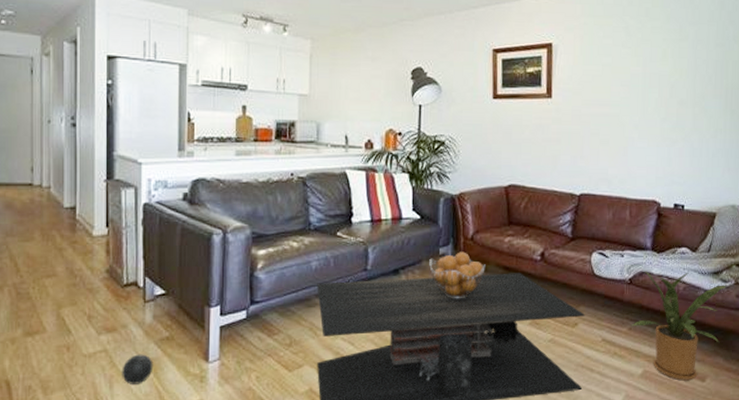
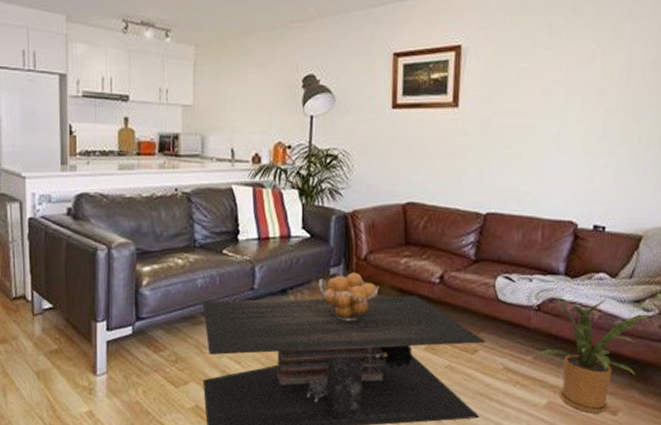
ball: present [122,354,154,385] -> none [14,365,44,394]

